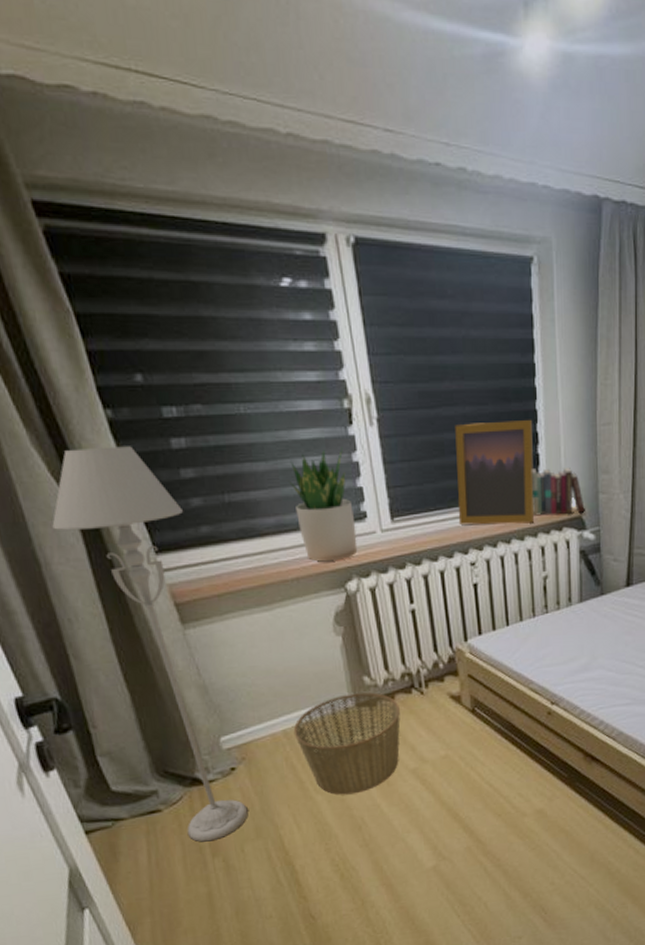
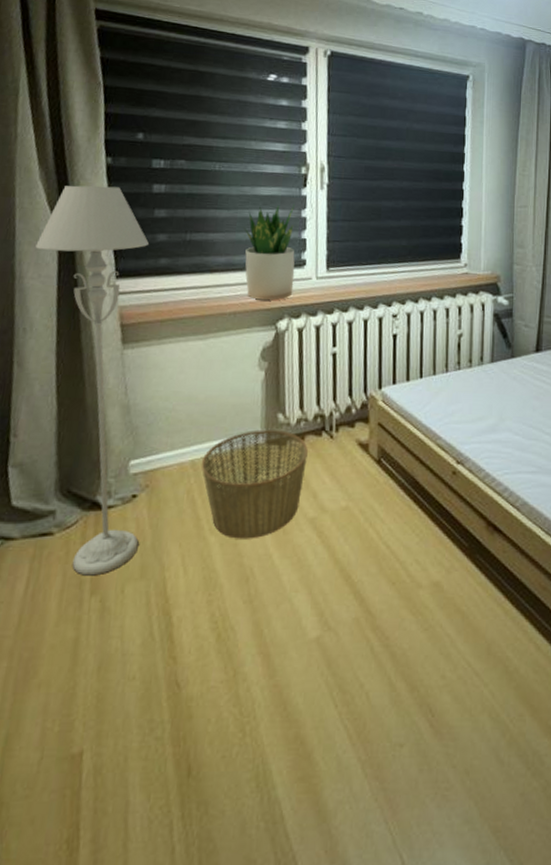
picture frame: present [455,419,534,526] -> none [386,195,458,285]
books: present [532,467,585,516] -> none [452,236,501,280]

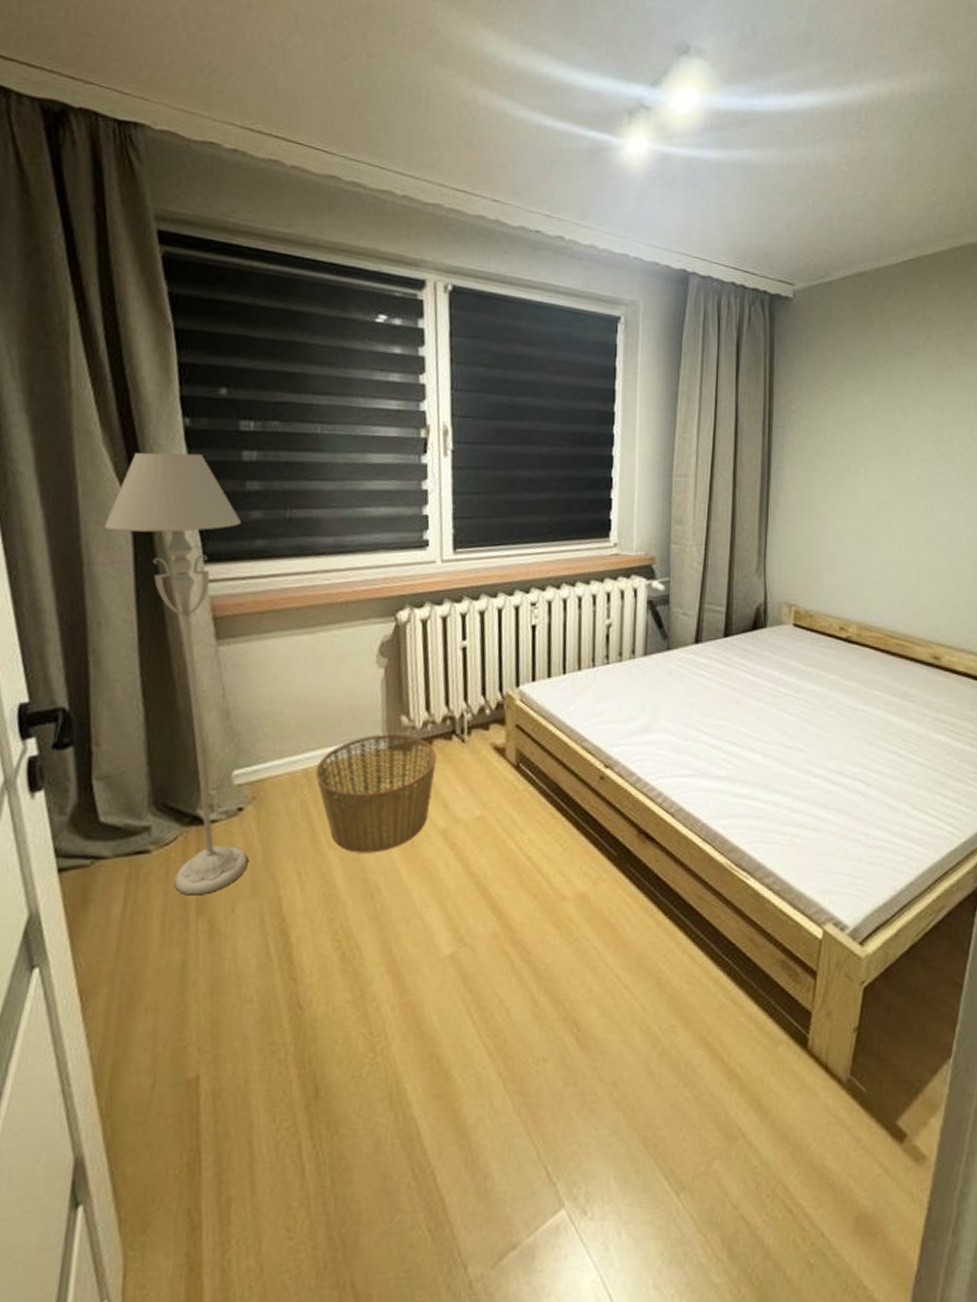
planter: present [244,204,295,301] -> none [354,474,416,588]

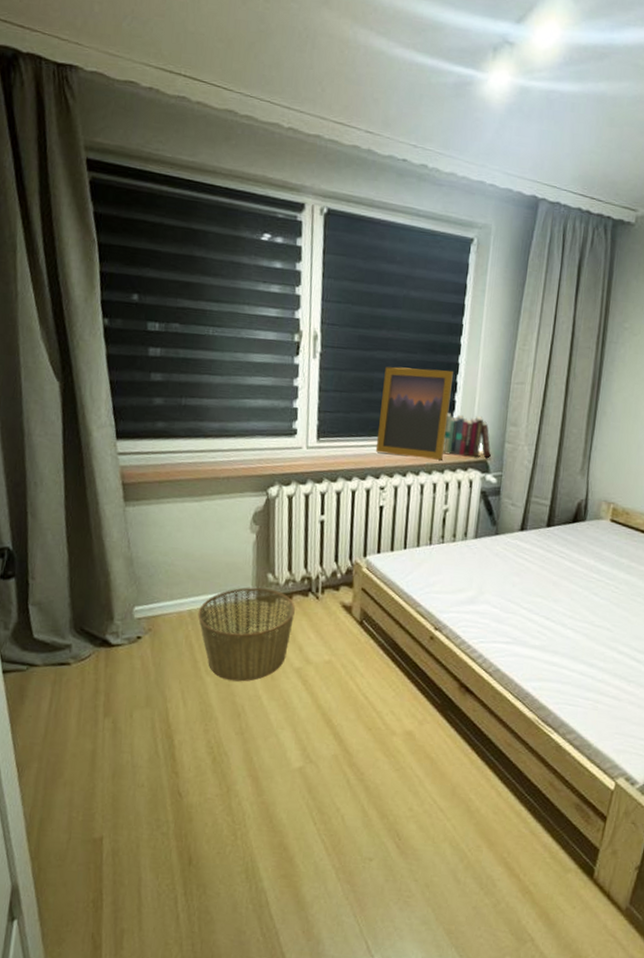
floor lamp: present [104,452,248,896] -> none [41,346,146,702]
picture frame: none [523,463,607,568] -> present [375,367,453,460]
books: none [600,511,656,562] -> present [442,412,491,458]

